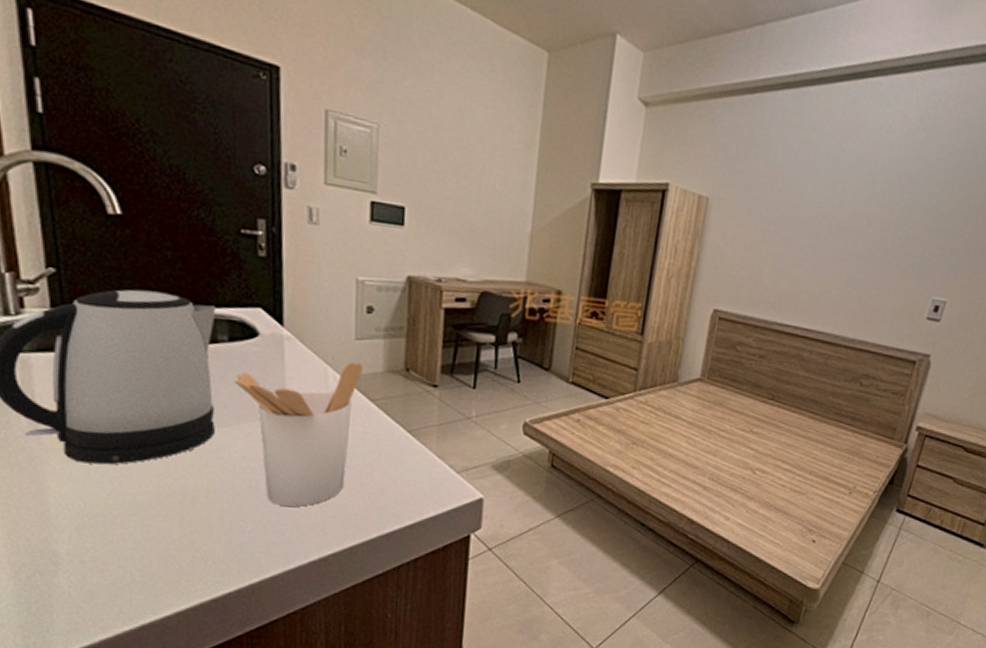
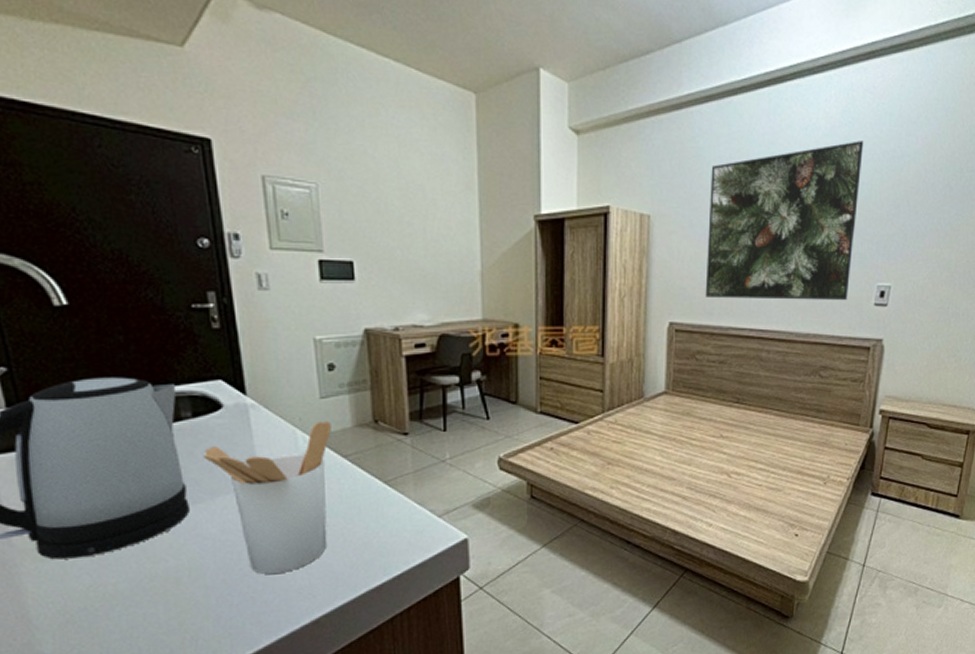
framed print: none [754,147,940,311] -> present [705,140,864,301]

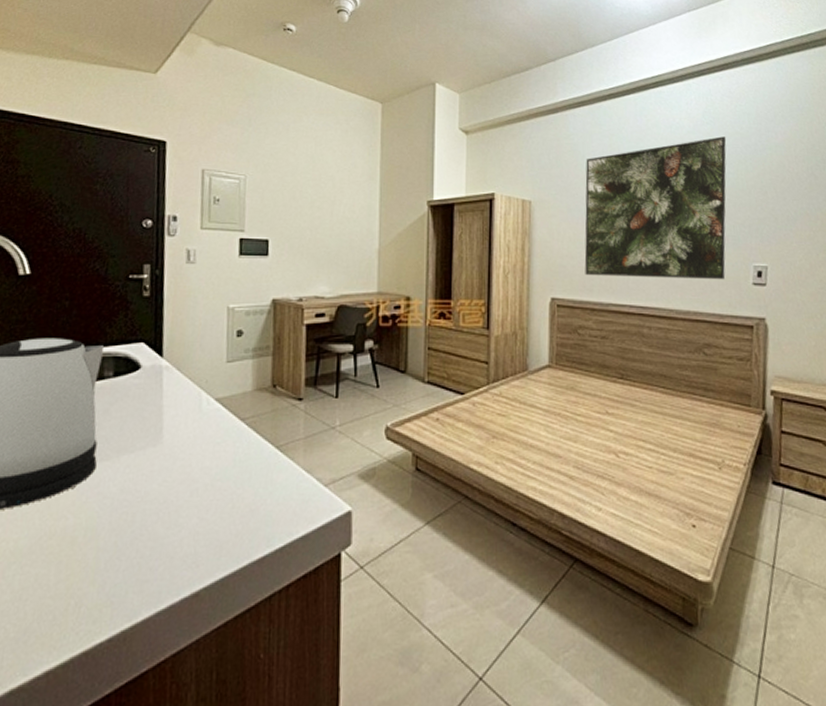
utensil holder: present [203,421,331,575] -> none [116,384,233,540]

